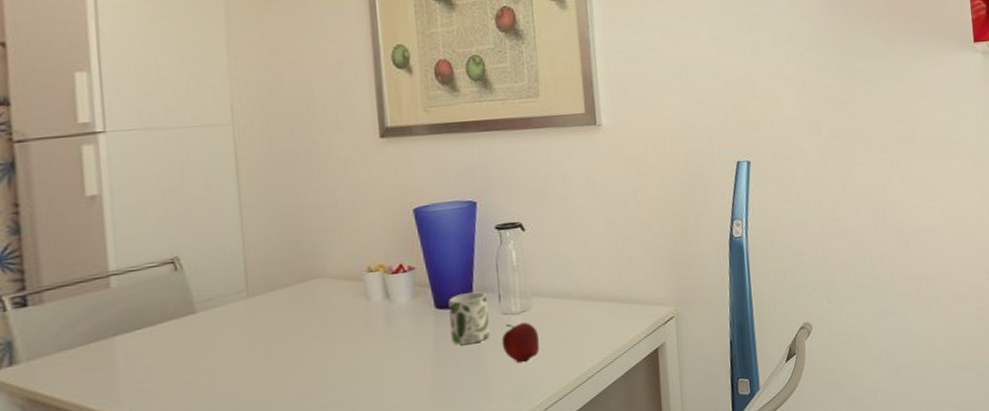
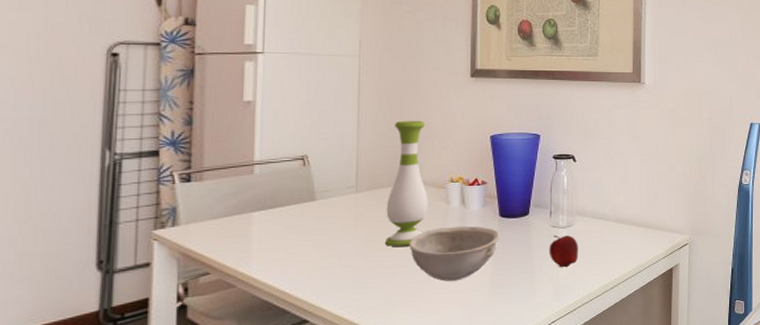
vase: none [288,198,343,361] -> present [384,120,428,247]
bowl: none [323,323,438,397] -> present [409,225,500,282]
mug: present [448,291,490,345] -> none [510,207,540,248]

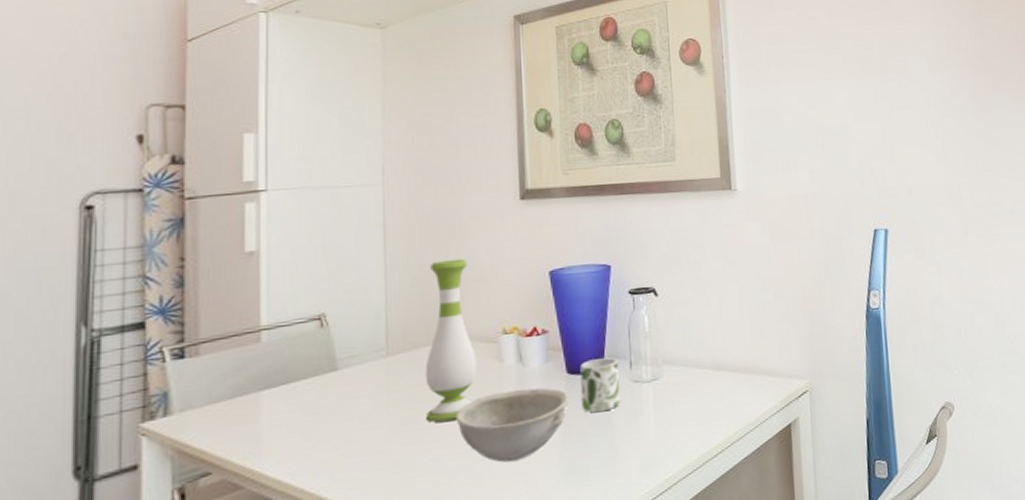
mug: none [510,207,540,248] -> present [580,357,620,412]
apple: present [549,235,578,268] -> none [631,391,669,435]

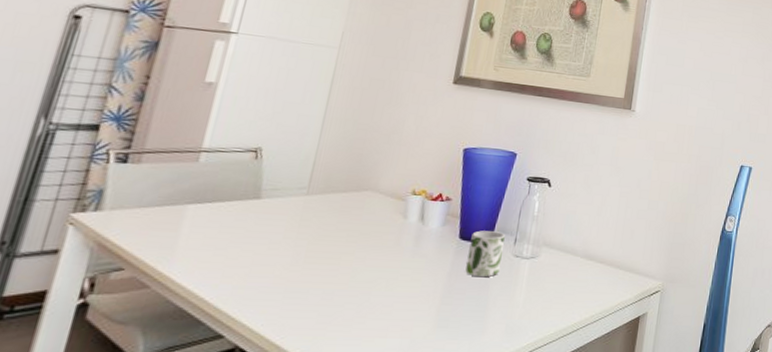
vase: present [425,258,477,422] -> none [326,121,396,261]
bowl: present [455,387,569,463] -> none [353,244,457,307]

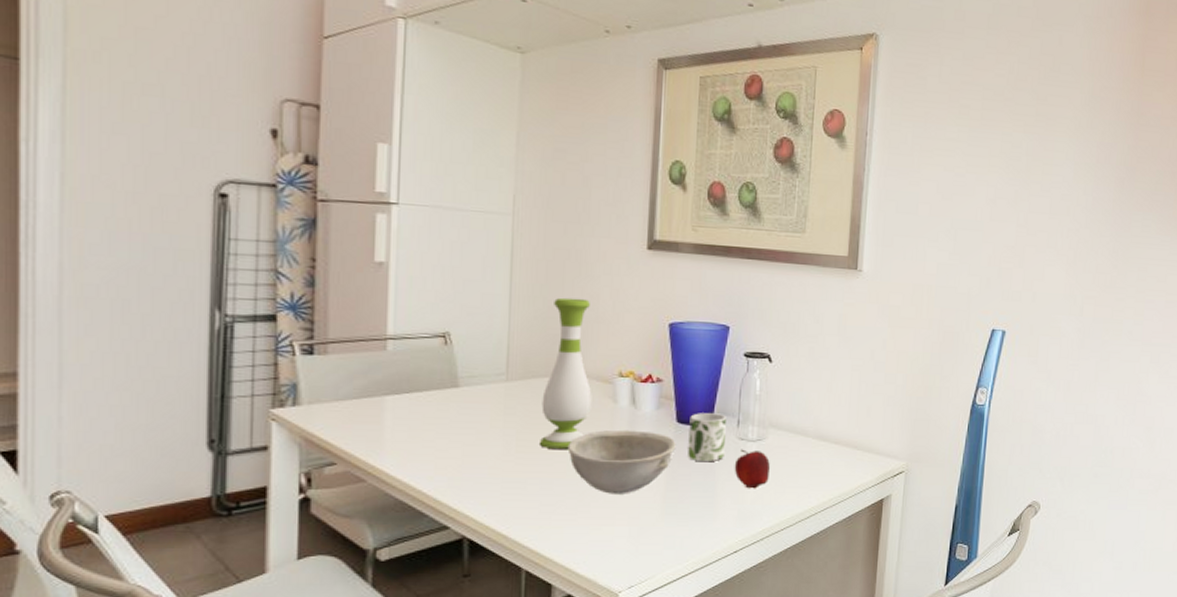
vase: none [326,121,396,261] -> present [538,297,592,449]
bowl: none [353,244,457,307] -> present [567,429,676,494]
apple: none [506,265,541,305] -> present [734,449,770,489]

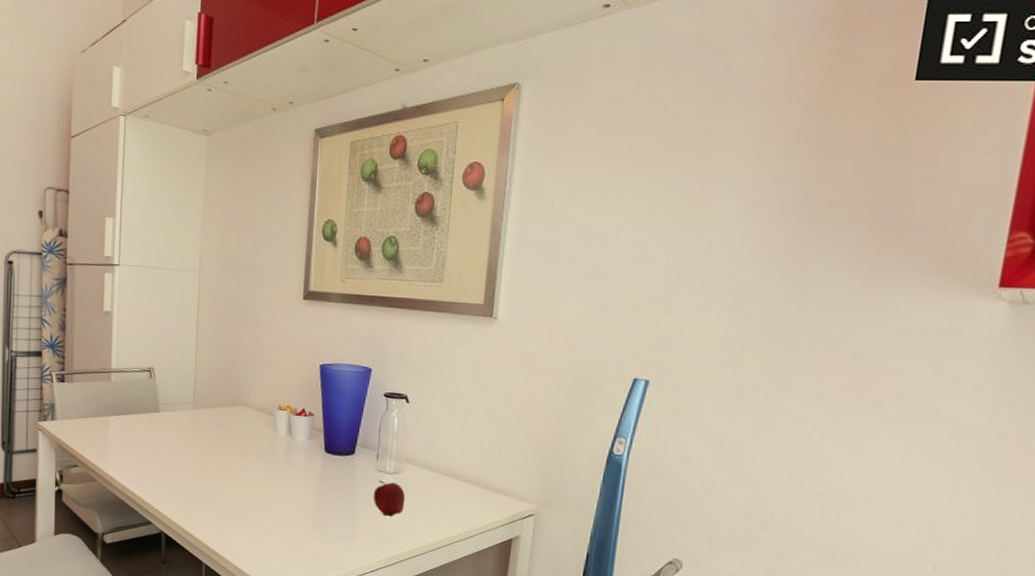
vase: present [538,297,592,449] -> none [216,341,257,468]
bowl: present [567,429,676,494] -> none [238,454,324,511]
mug: present [688,413,726,461] -> none [333,445,367,489]

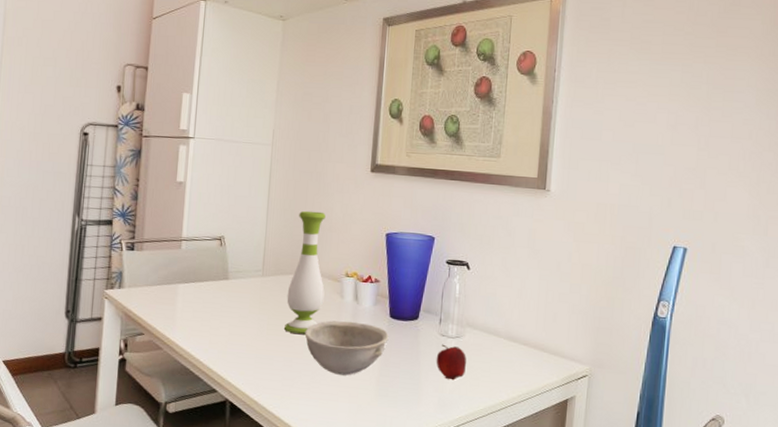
vase: none [216,341,257,468] -> present [283,210,326,334]
bowl: none [238,454,324,511] -> present [304,320,389,376]

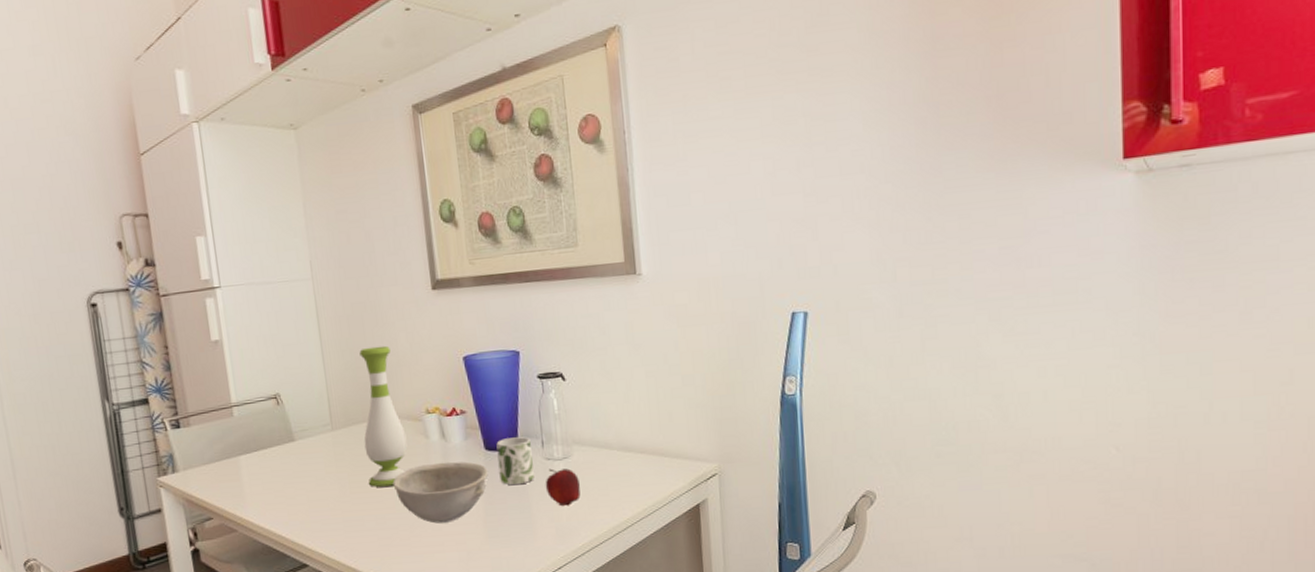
mug: none [398,310,430,353] -> present [496,437,534,485]

